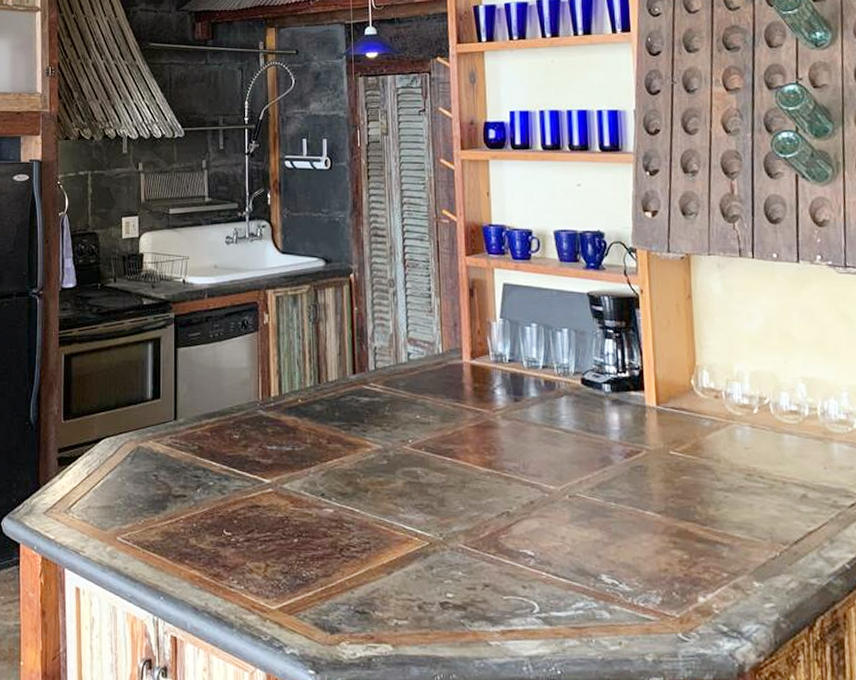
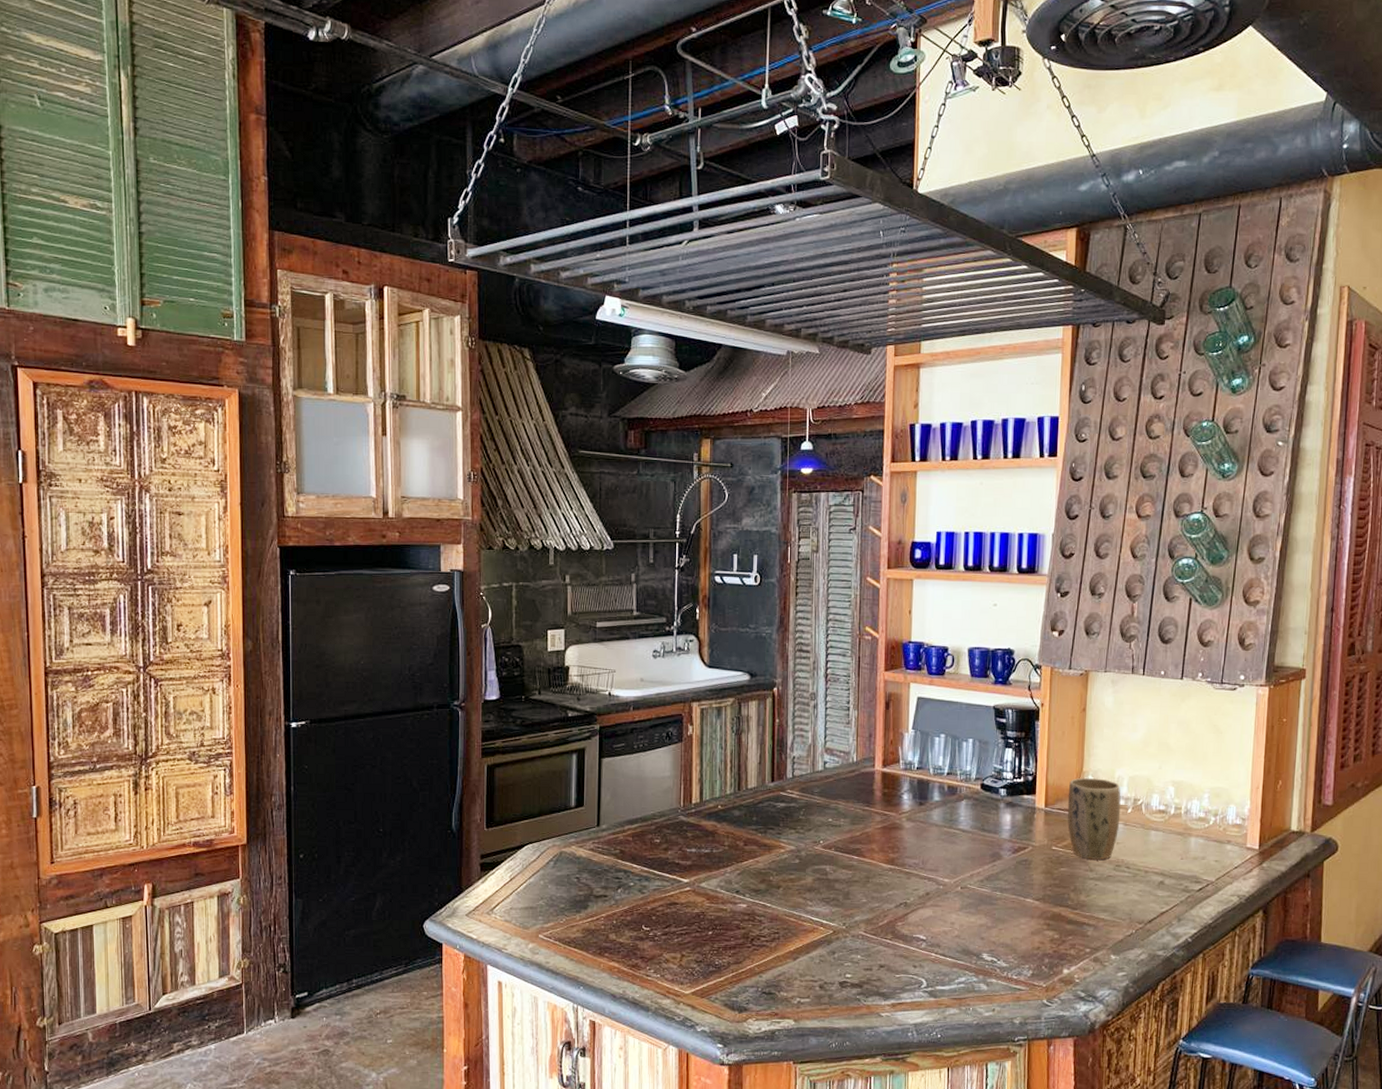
plant pot: none [681,373,746,467] -> present [1067,778,1121,860]

